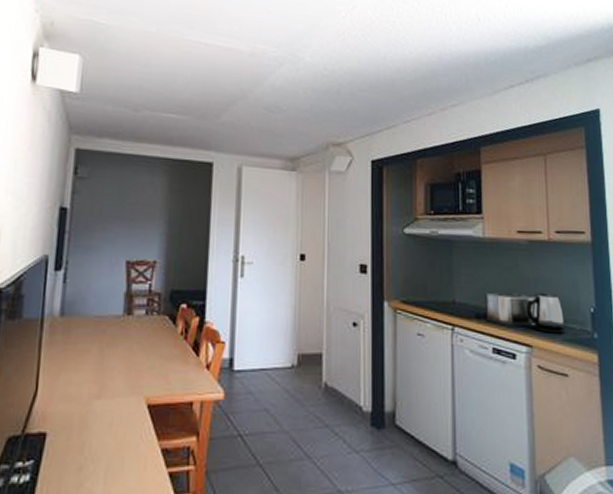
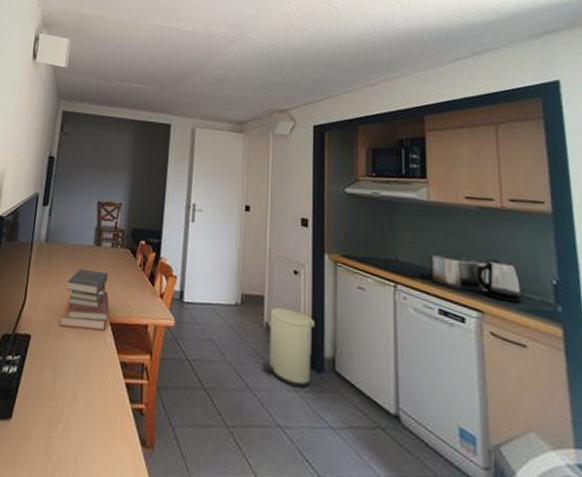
books: none [84,344,146,418] -> present [60,268,109,331]
pedal bin: none [320,365,375,448] -> present [261,307,315,389]

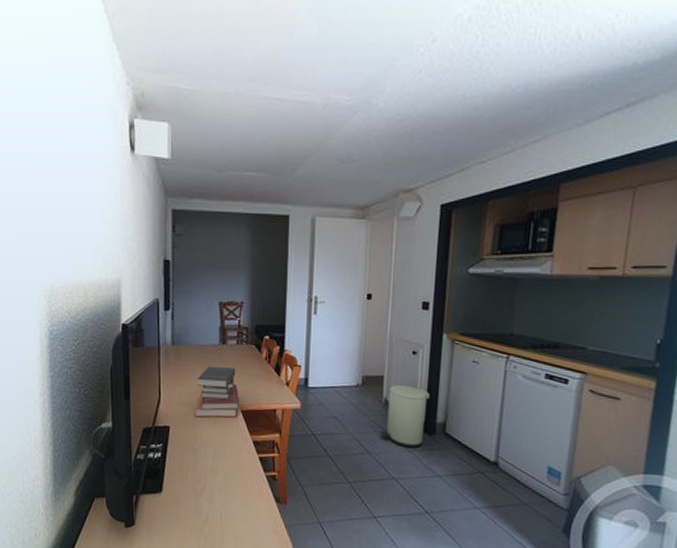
toaster: present [429,253,485,292] -> none [542,325,596,357]
kettle: present [476,259,523,303] -> none [585,325,626,363]

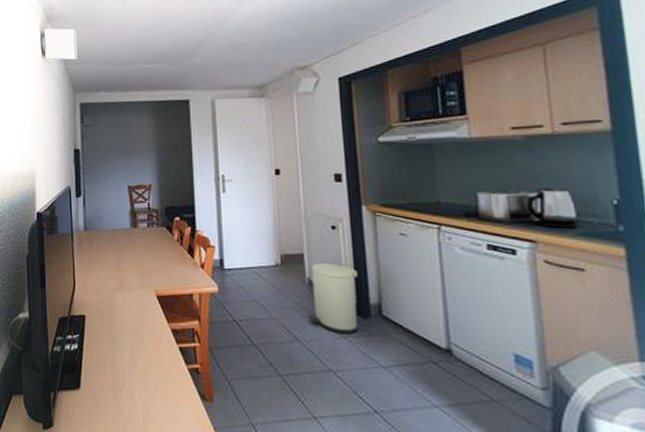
books: present [195,366,239,418] -> none [110,250,154,305]
toaster: none [542,325,596,357] -> present [473,190,537,224]
kettle: none [585,325,626,363] -> present [526,187,580,228]

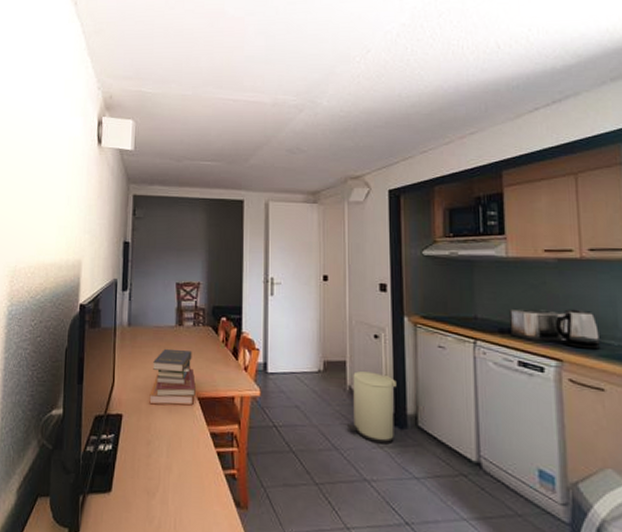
books: none [110,250,154,305] -> present [149,348,196,406]

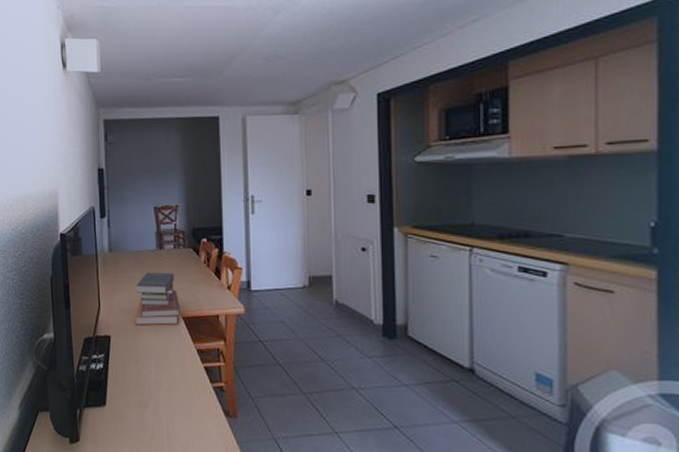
pedal bin: present [346,371,396,445] -> none [333,285,385,354]
toaster: present [508,308,564,342] -> none [509,211,572,246]
kettle: present [554,309,602,350] -> none [561,209,614,251]

